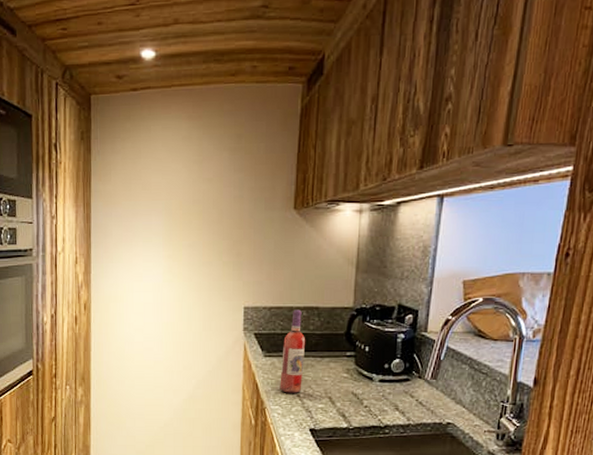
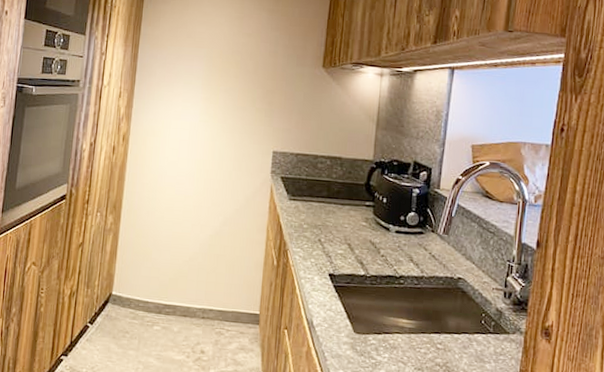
wine bottle: present [280,309,306,393] -> none [302,158,329,238]

